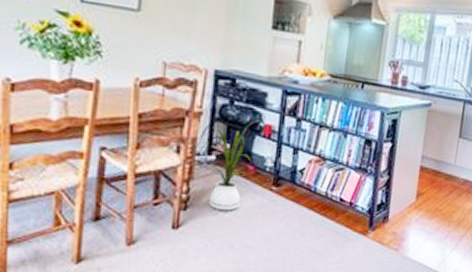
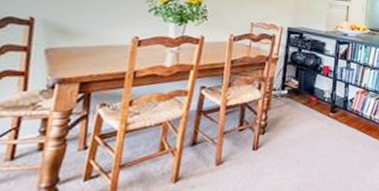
house plant: present [203,120,260,211] -> none [278,63,321,134]

